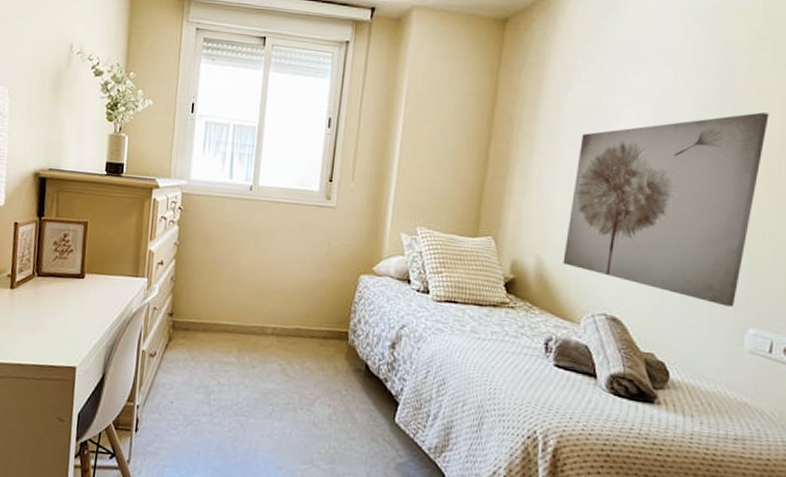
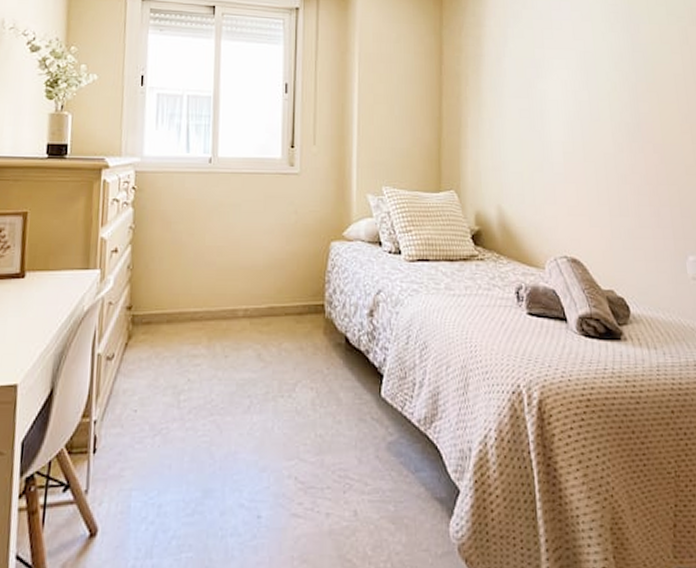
wall art: present [563,112,769,307] -> none [521,59,673,237]

